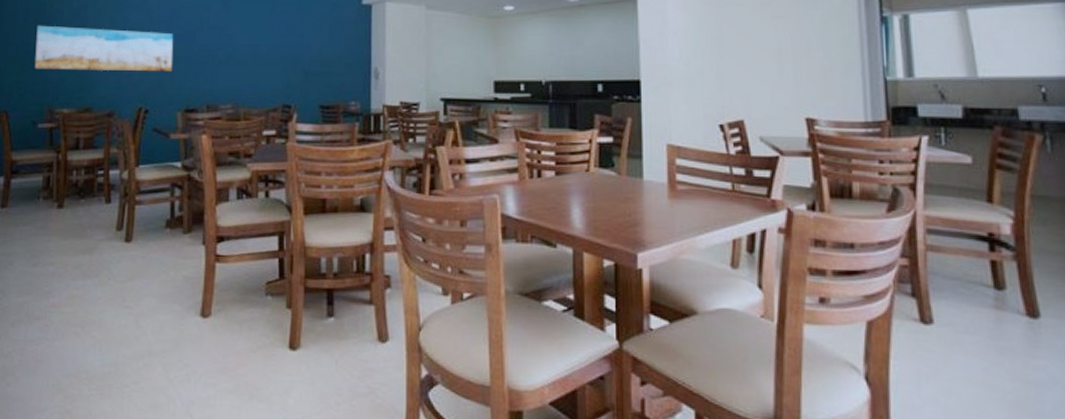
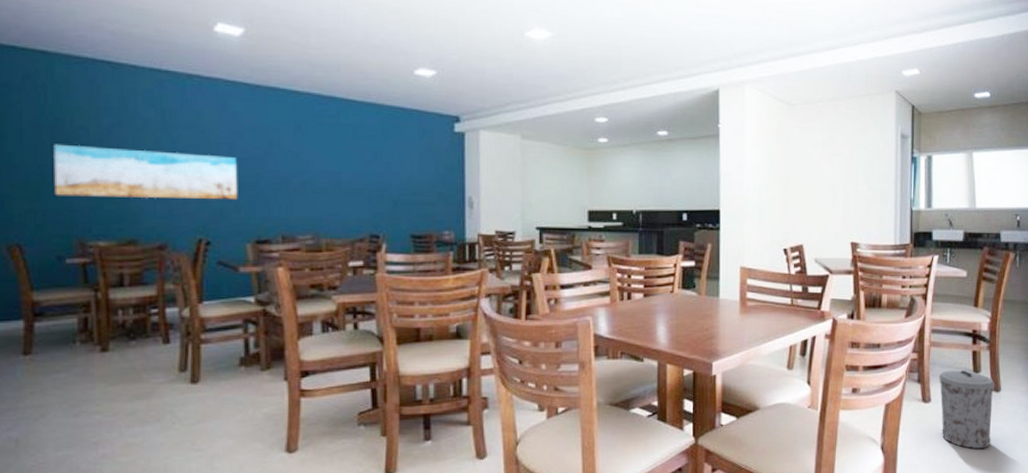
trash can: none [943,284,1032,394] -> present [939,370,995,449]

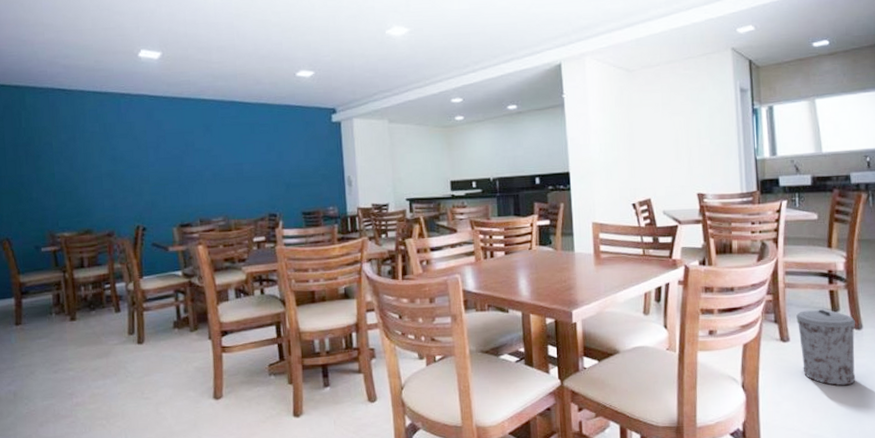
wall art: present [53,144,238,199] -> none [28,157,165,199]

